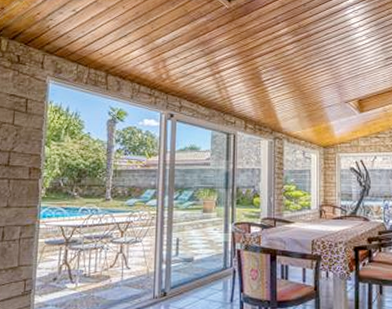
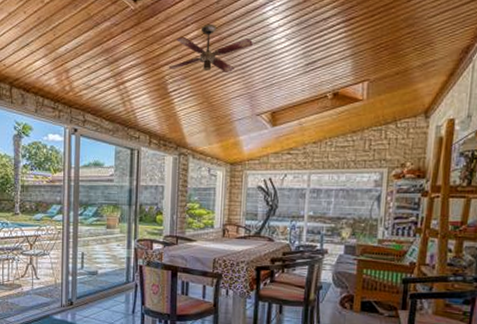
ceiling fan: none [261,22,337,66] -> present [168,23,253,74]

